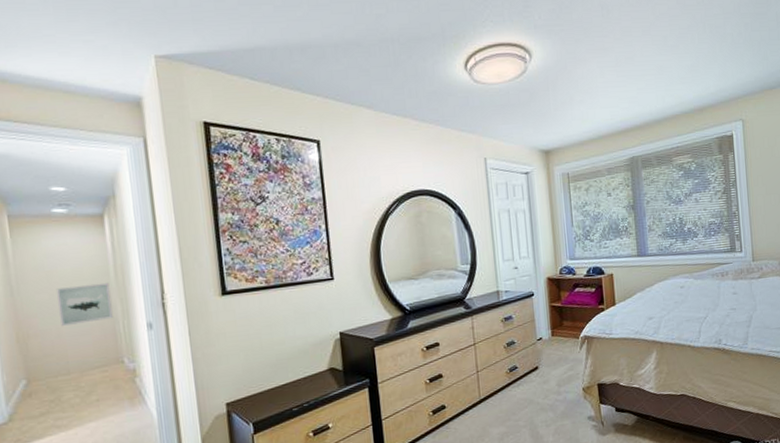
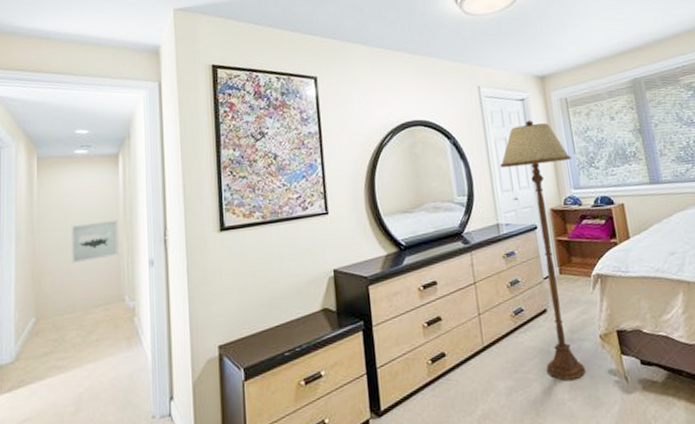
floor lamp: none [502,193,569,427] -> present [499,120,586,381]

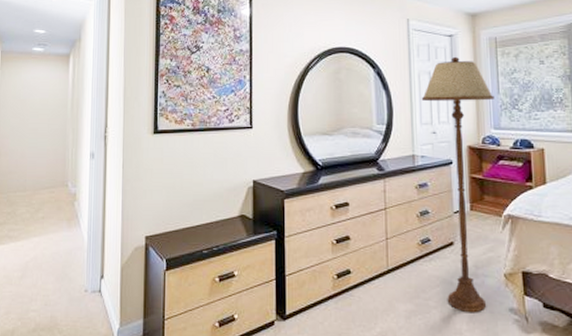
wall art: present [70,219,119,263] -> none [25,113,66,148]

